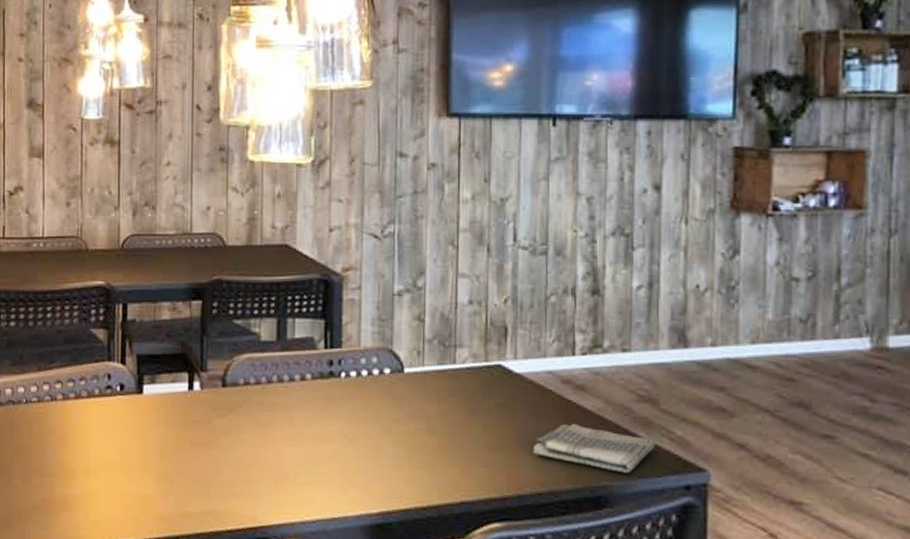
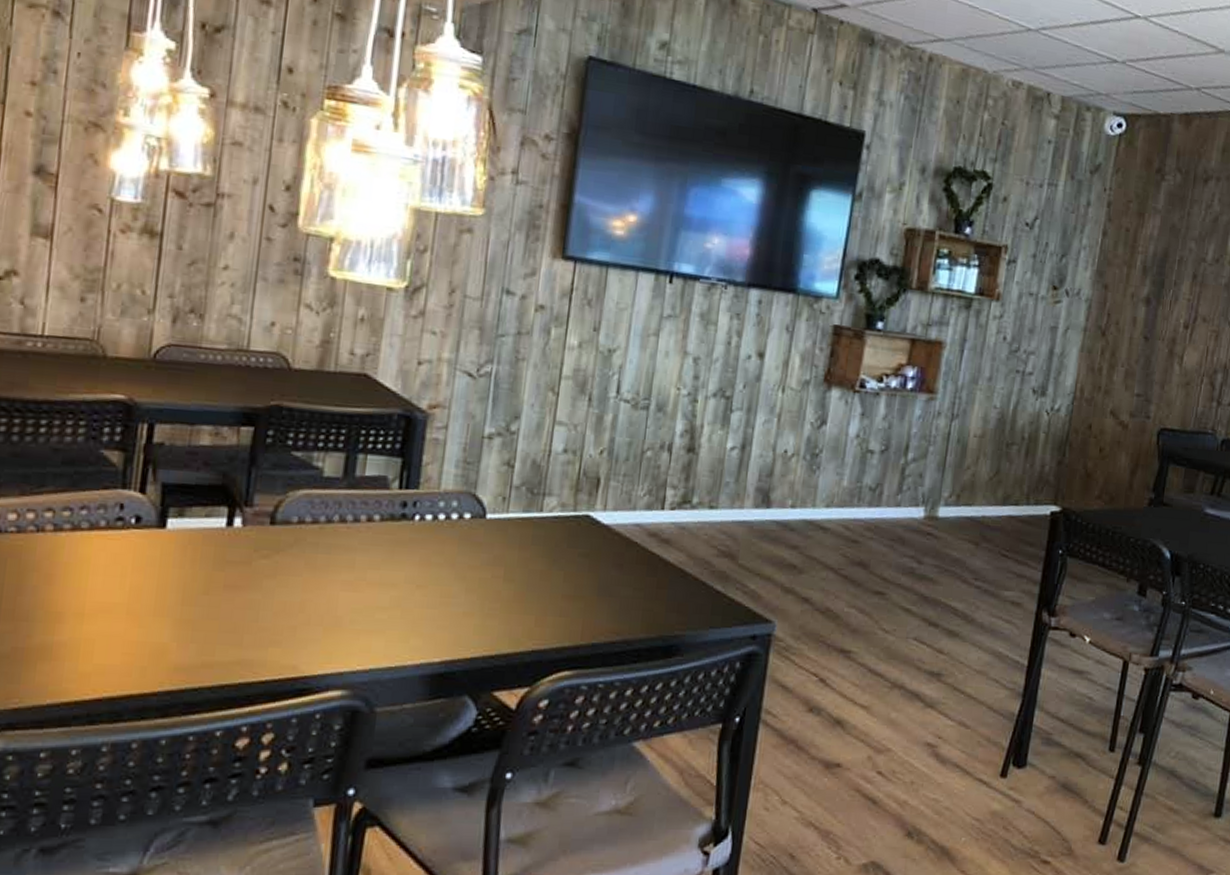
dish towel: present [532,423,655,473] -> none [611,575,730,623]

